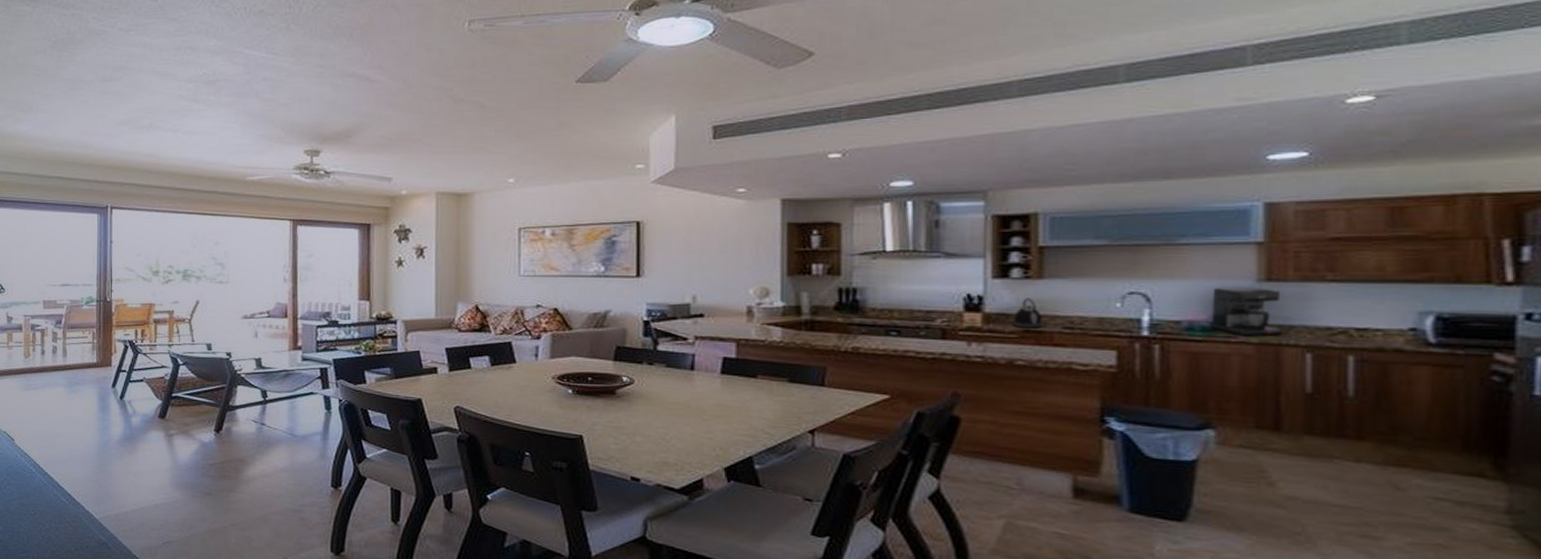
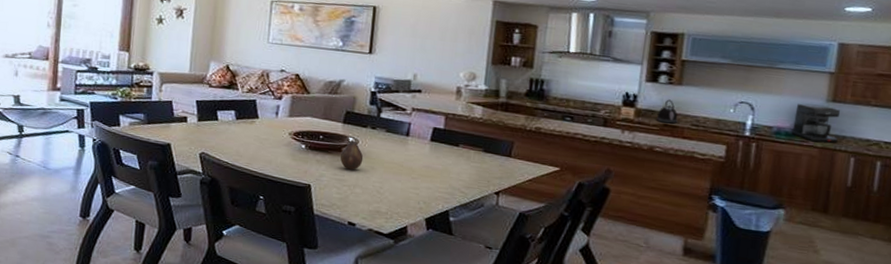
fruit: none [614,380,642,415] -> present [340,140,364,170]

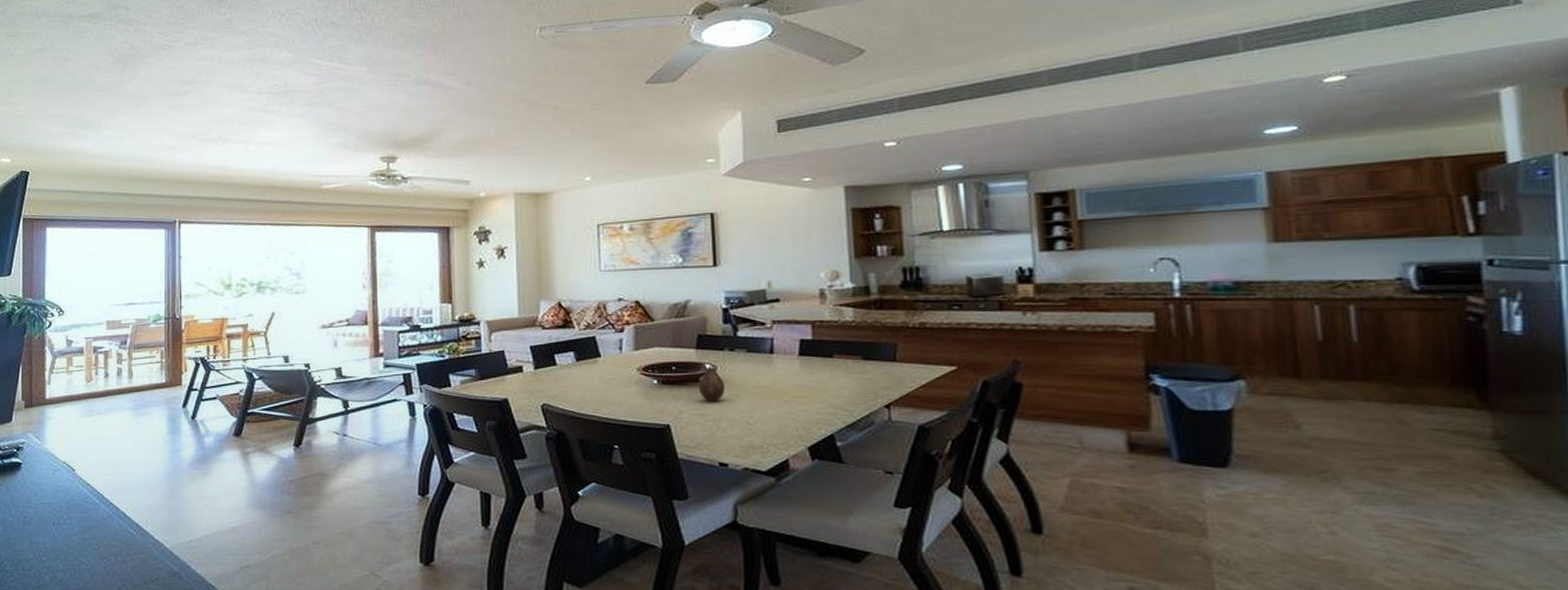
toaster: none [579,92,612,114] -> present [966,272,1005,298]
kettle: present [656,99,678,124] -> none [1061,268,1088,296]
coffee maker: present [792,103,841,143] -> none [1230,248,1293,293]

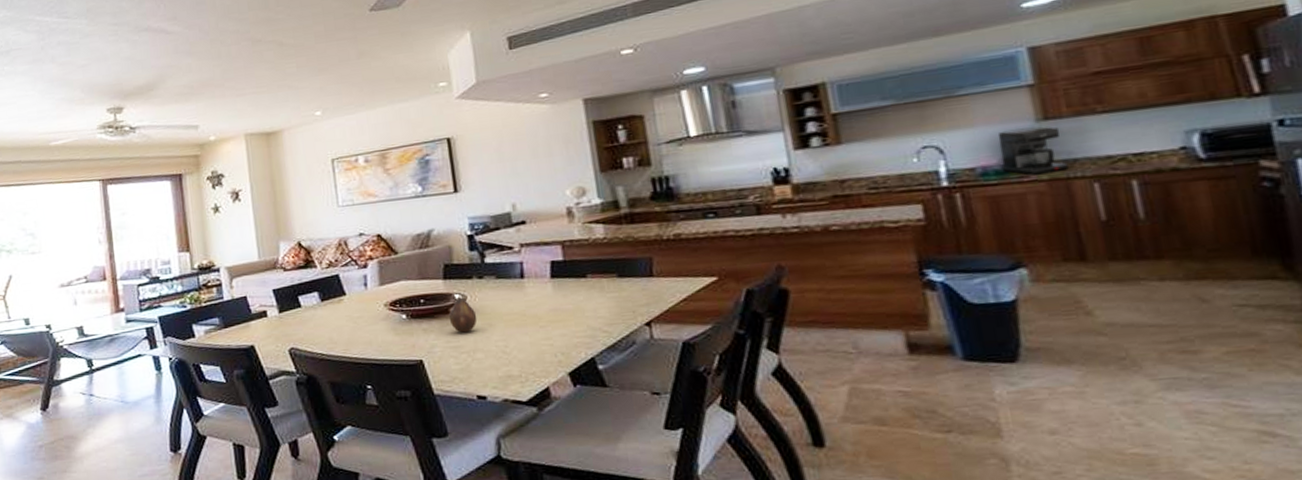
toaster: present [966,272,1005,298] -> none [718,175,761,204]
coffee maker: none [1230,248,1293,293] -> present [997,126,1069,176]

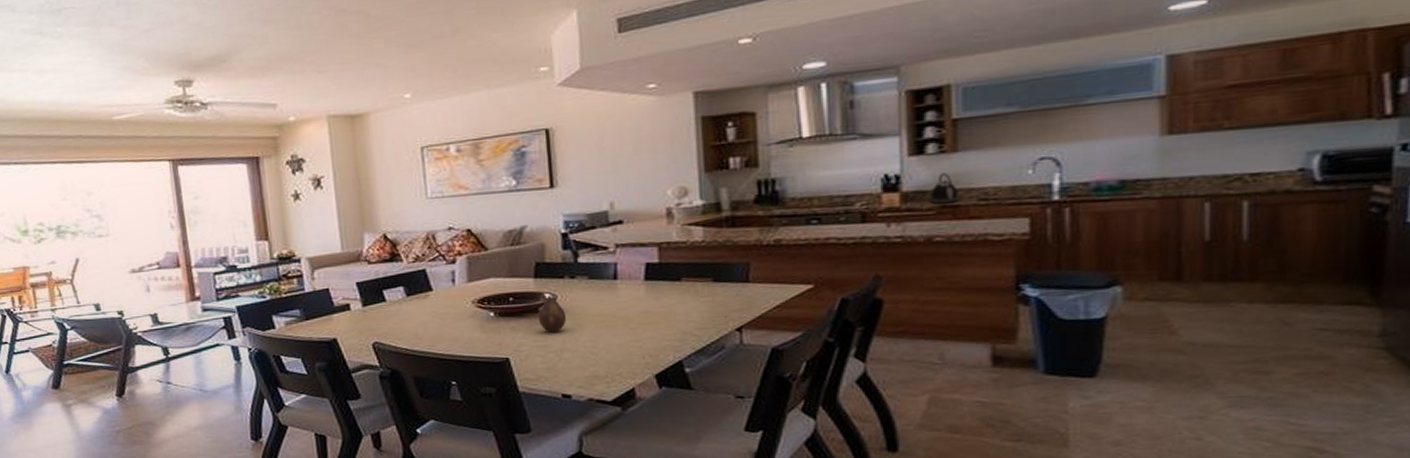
kettle: none [820,164,849,195] -> present [929,172,959,204]
coffee maker: present [997,126,1069,176] -> none [1118,141,1183,192]

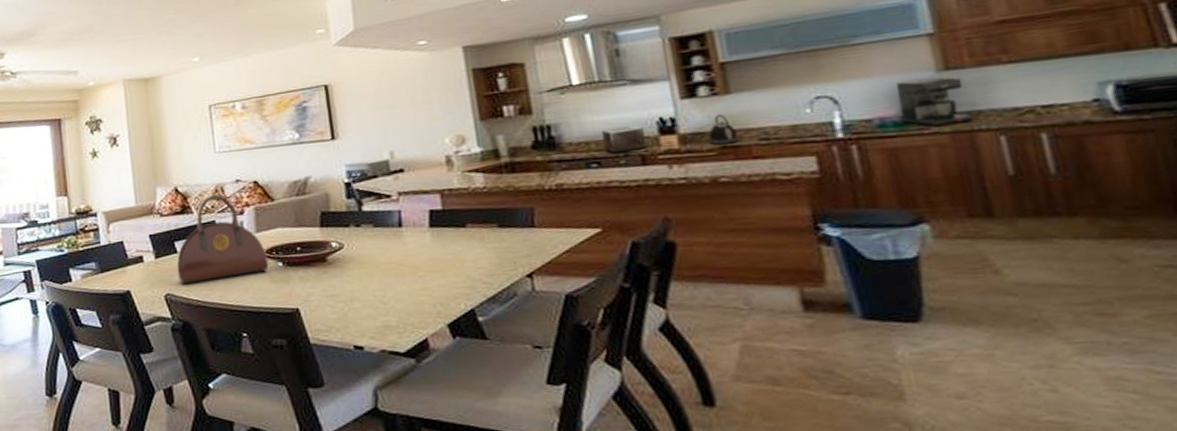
handbag: none [385,241,480,332] -> present [177,194,269,284]
fruit: present [537,297,567,333] -> none [325,245,355,282]
toaster: none [826,181,868,210] -> present [602,124,647,154]
coffee maker: none [1118,141,1183,192] -> present [895,77,972,127]

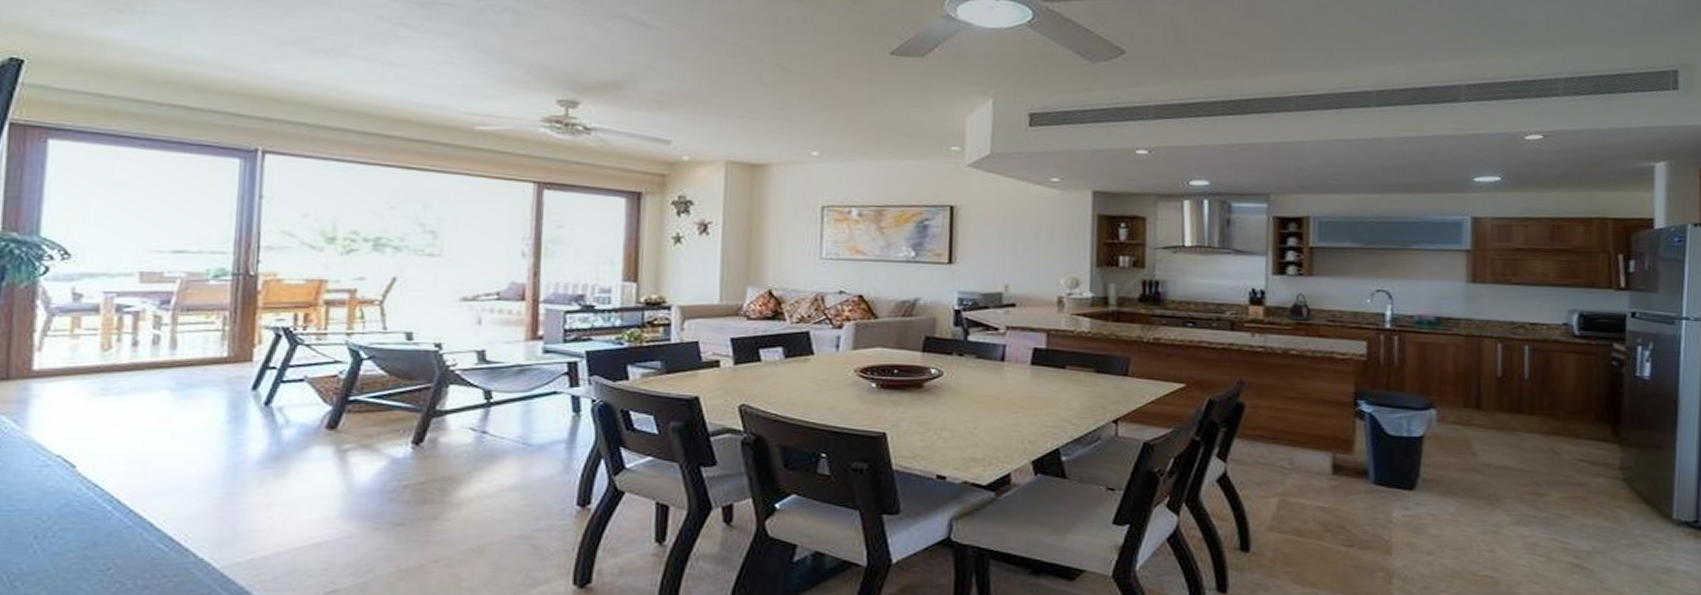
handbag: present [177,194,269,284] -> none [757,303,861,395]
toaster: present [602,124,647,154] -> none [1201,291,1237,317]
coffee maker: present [895,77,972,127] -> none [1434,287,1482,330]

